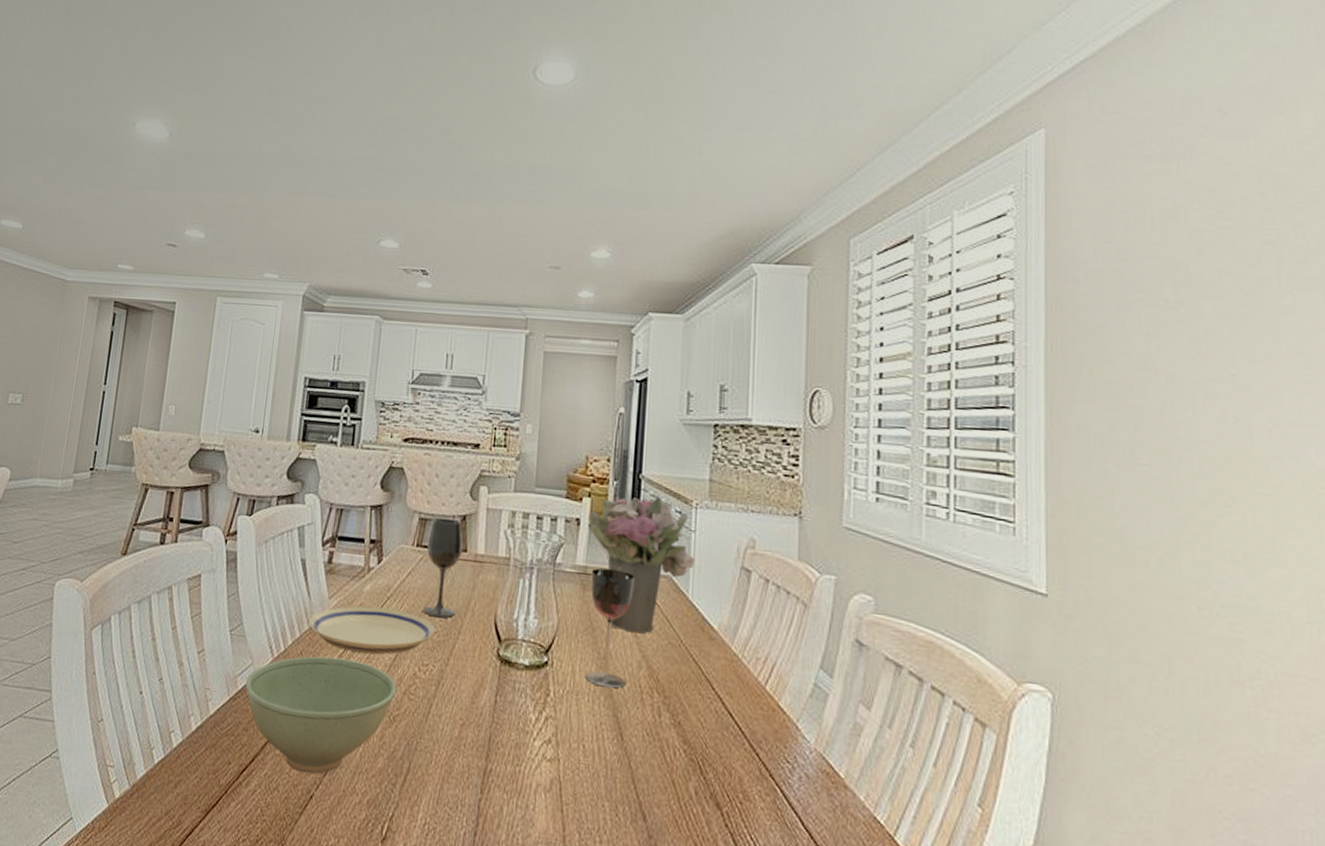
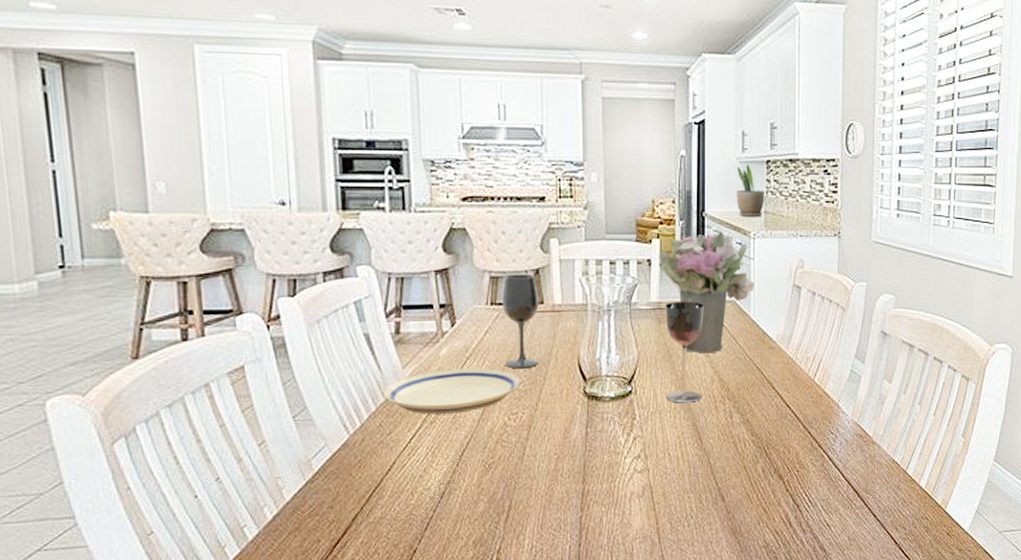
bowl: present [245,656,397,774] -> none [321,421,489,533]
potted plant: none [677,427,711,485] -> present [736,164,765,216]

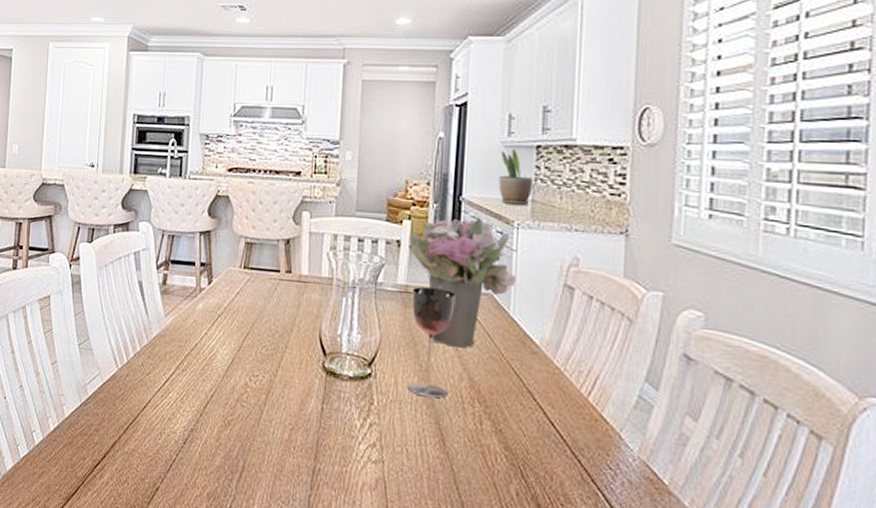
plate: present [384,367,520,415] -> none [148,322,263,366]
wine glass: present [502,274,539,369] -> none [252,241,288,334]

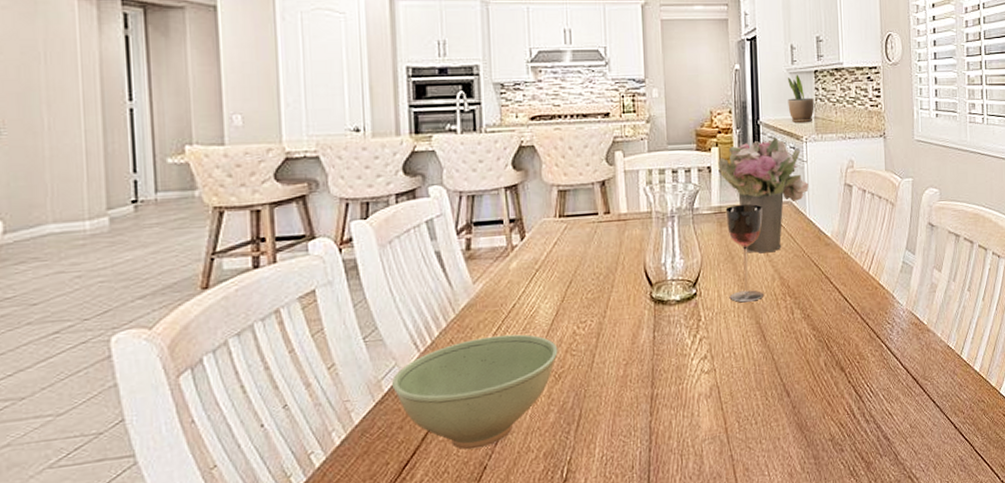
bowl: none [94,367,230,470] -> present [391,334,558,450]

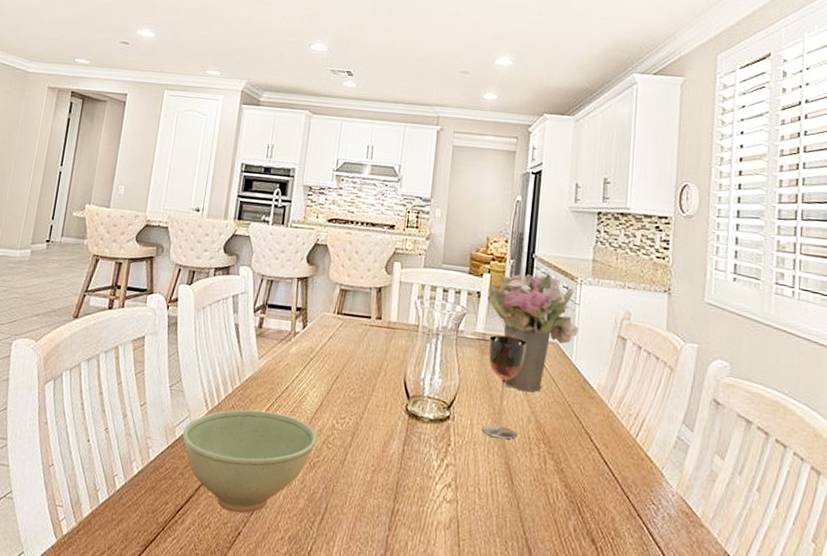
potted plant: present [788,75,815,123] -> none [565,214,594,264]

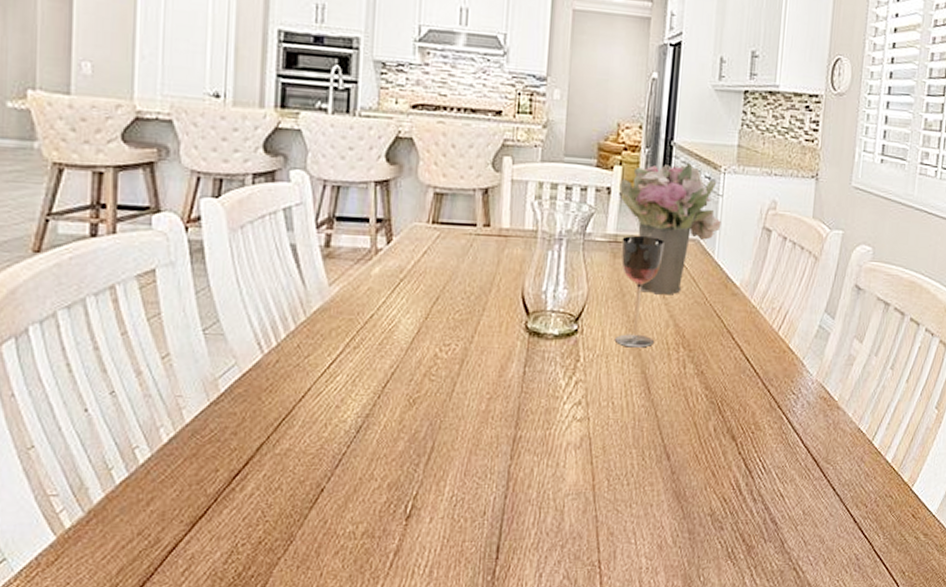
bowl: present [182,409,317,514] -> none [228,346,416,468]

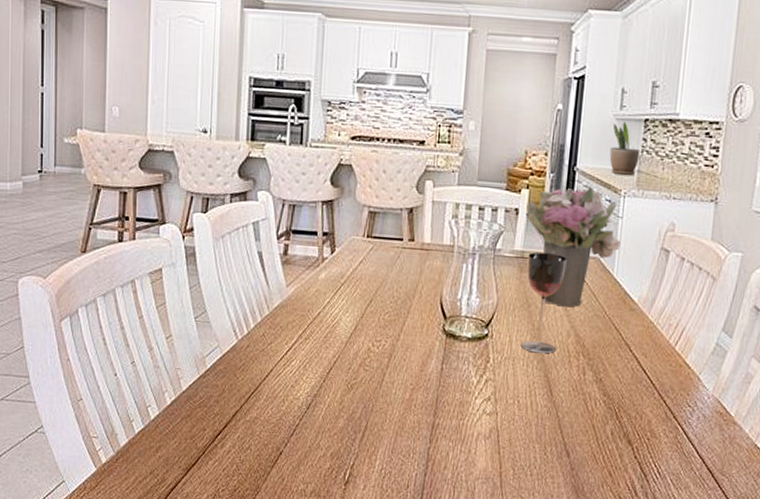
potted plant: none [708,93,740,150] -> present [609,121,640,175]

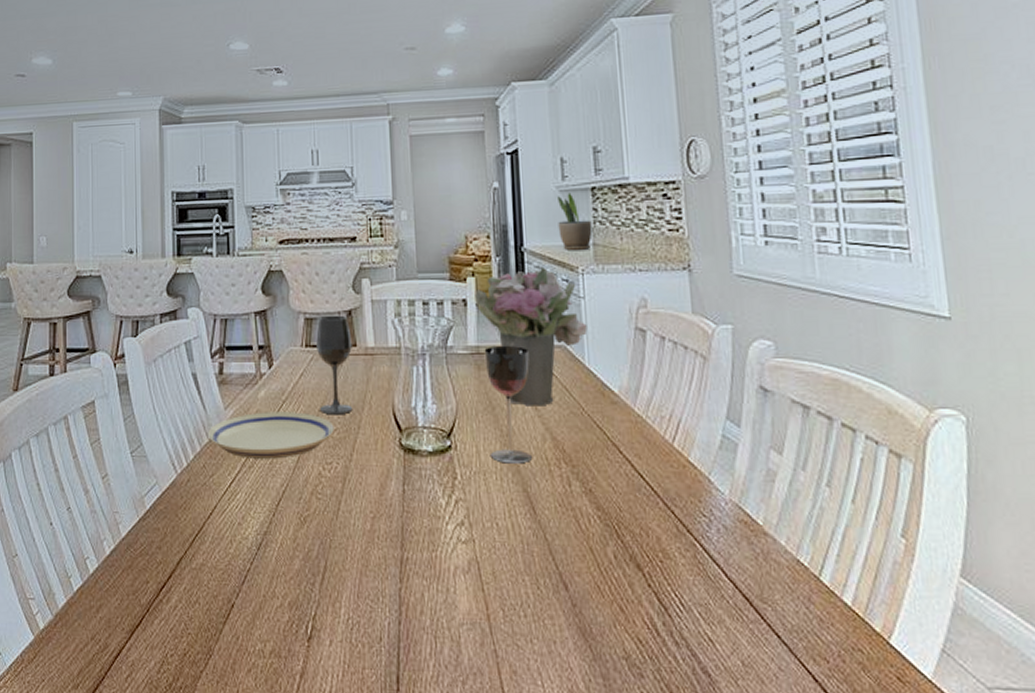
plate: none [269,292,386,334] -> present [208,412,334,459]
wine glass: none [375,210,411,300] -> present [316,315,353,415]

